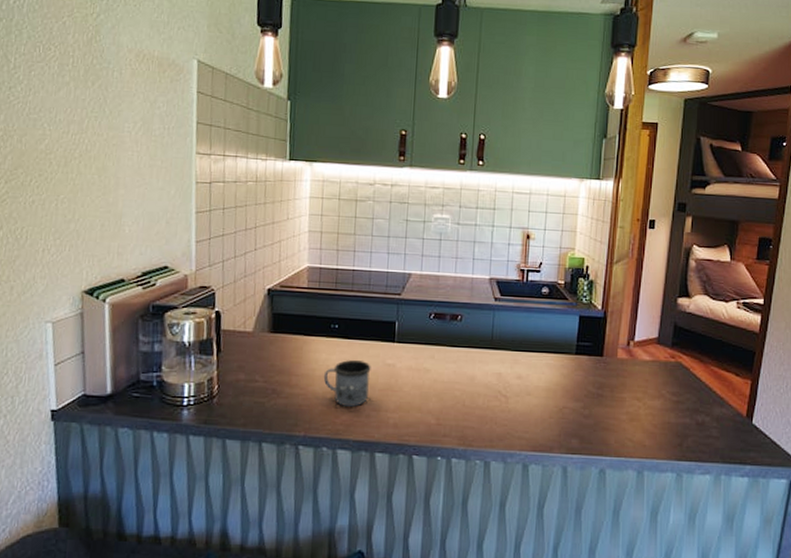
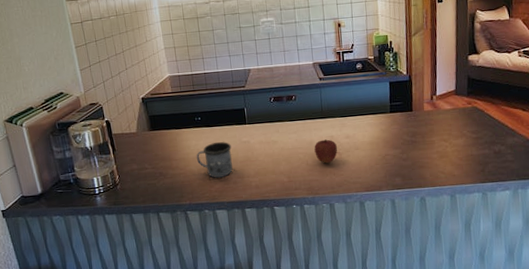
fruit: none [475,376,505,408] -> present [314,139,338,164]

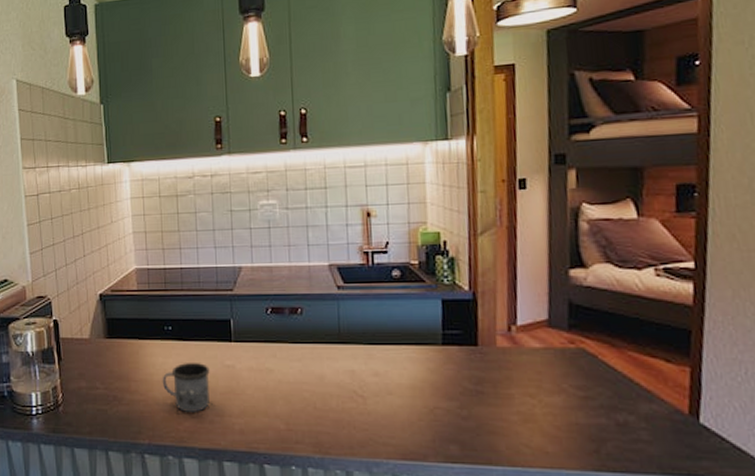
fruit: present [314,139,338,164] -> none [326,374,361,411]

